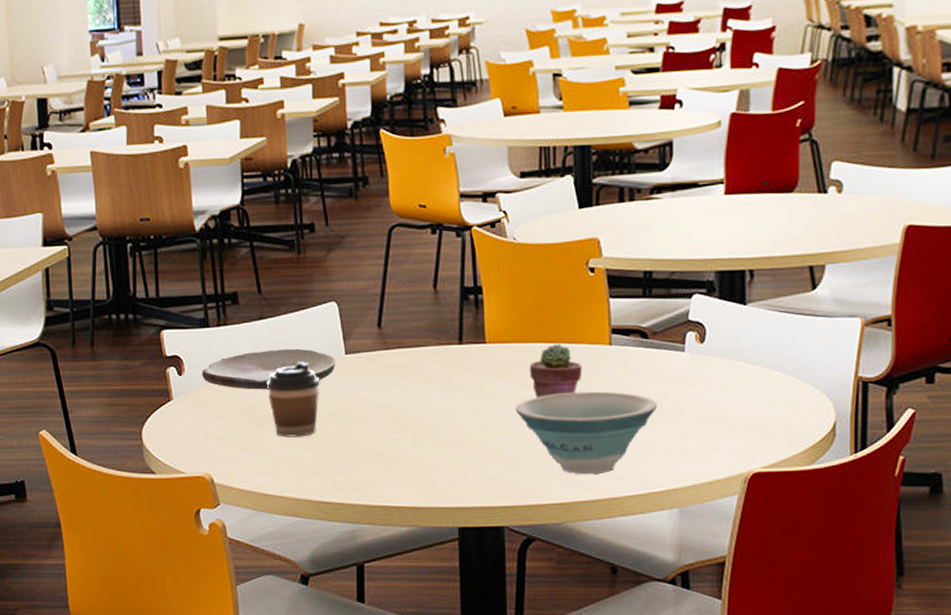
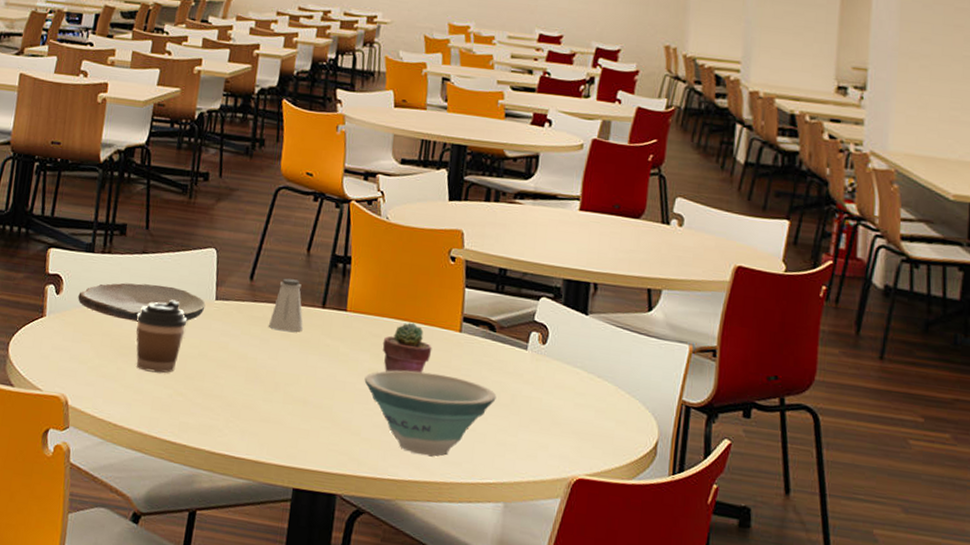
saltshaker: none [405,320,442,375] -> present [268,278,303,332]

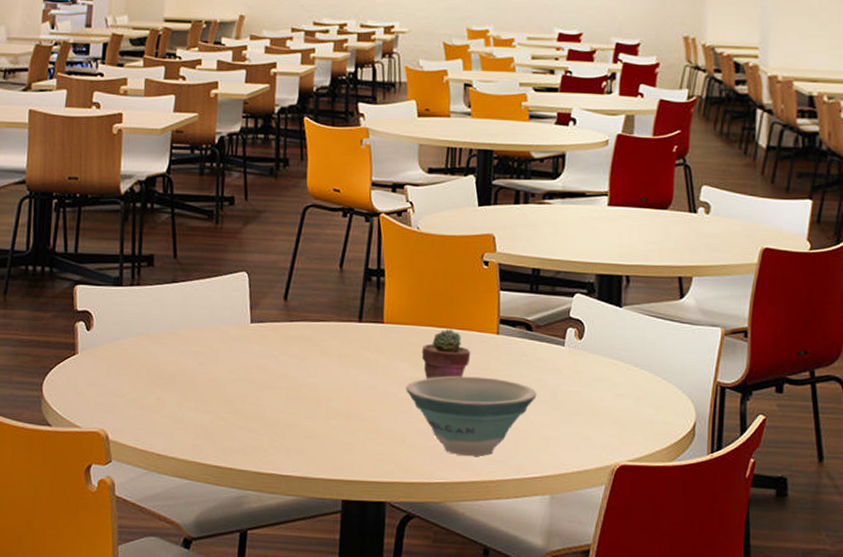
plate: present [78,282,206,322] -> none [110,312,241,351]
coffee cup: present [136,300,188,373] -> none [171,327,224,400]
saltshaker: present [268,278,303,332] -> none [305,296,341,349]

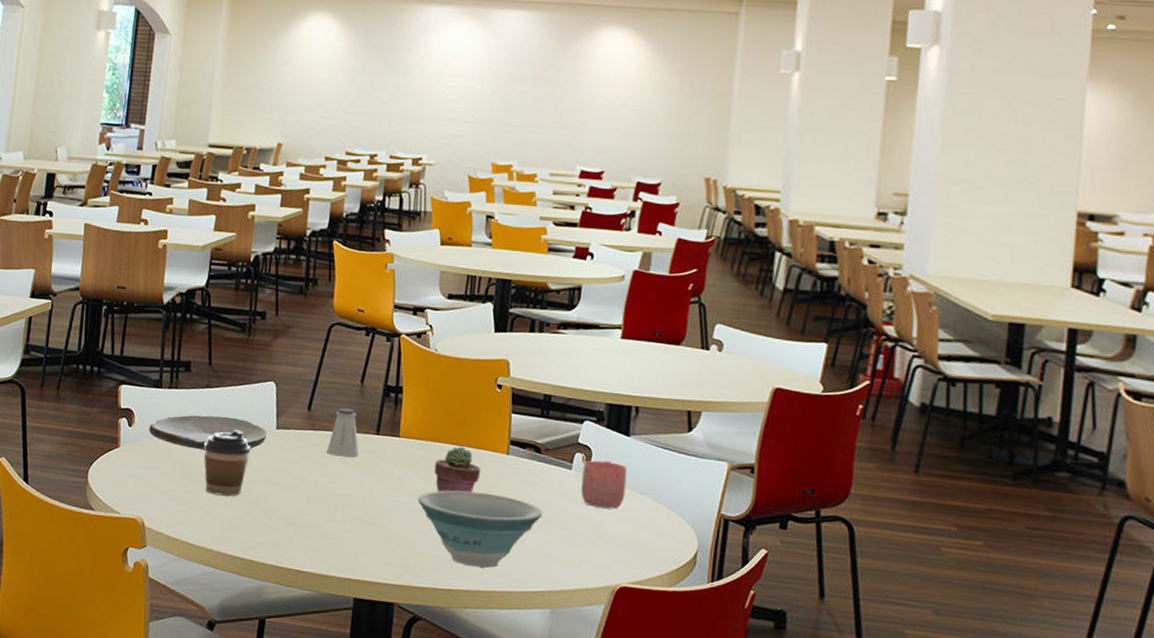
plate: none [110,312,241,351] -> present [149,415,267,450]
coffee cup: none [171,327,224,400] -> present [203,430,251,497]
saltshaker: none [305,296,341,349] -> present [326,408,359,457]
mug: none [575,333,621,385] -> present [581,460,628,509]

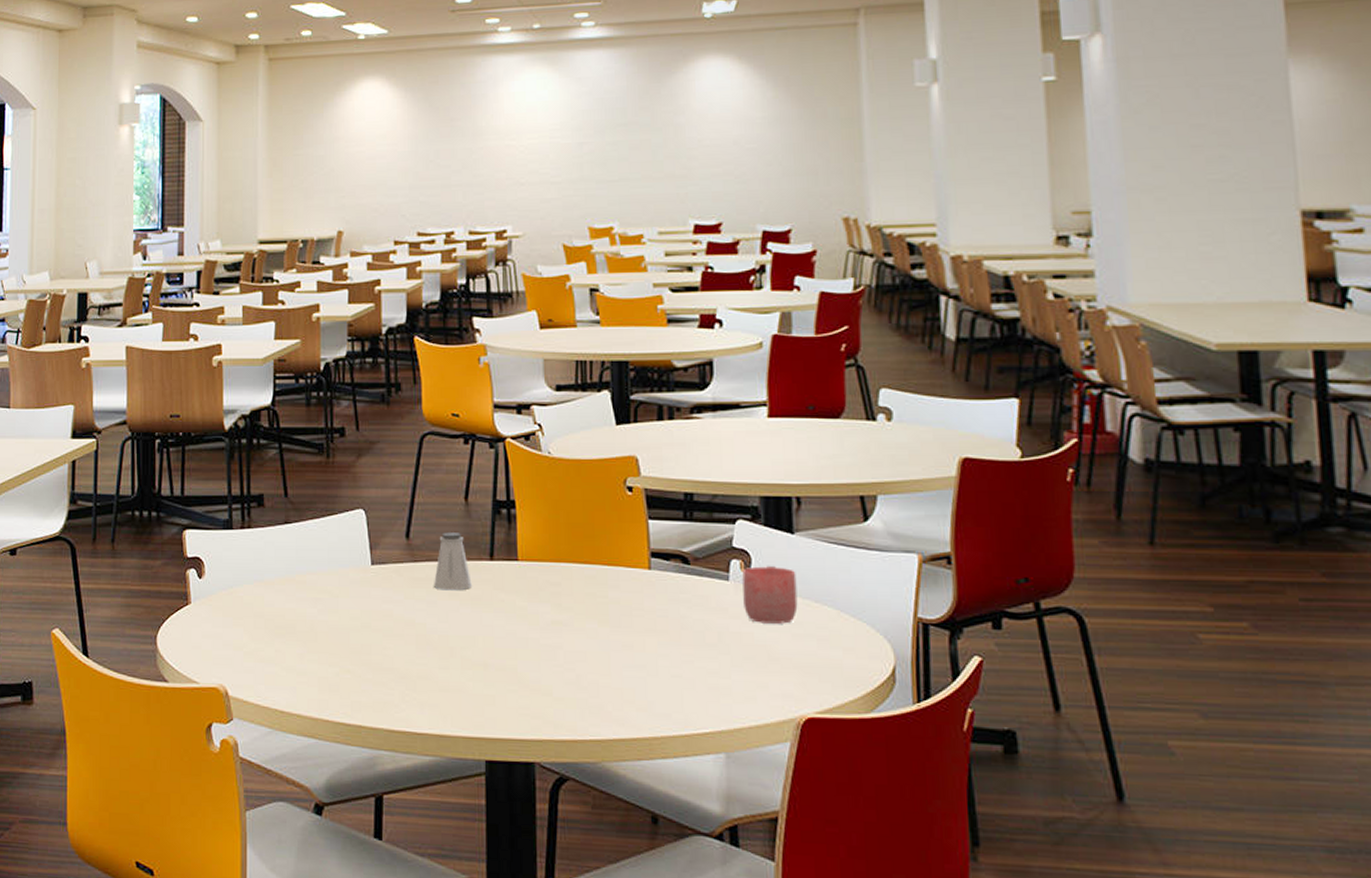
plate: present [149,415,267,450] -> none [222,555,361,598]
coffee cup: present [203,430,251,497] -> none [288,571,344,651]
bowl: present [418,490,543,568] -> none [548,618,701,710]
potted succulent: present [433,446,481,493] -> none [563,565,620,623]

